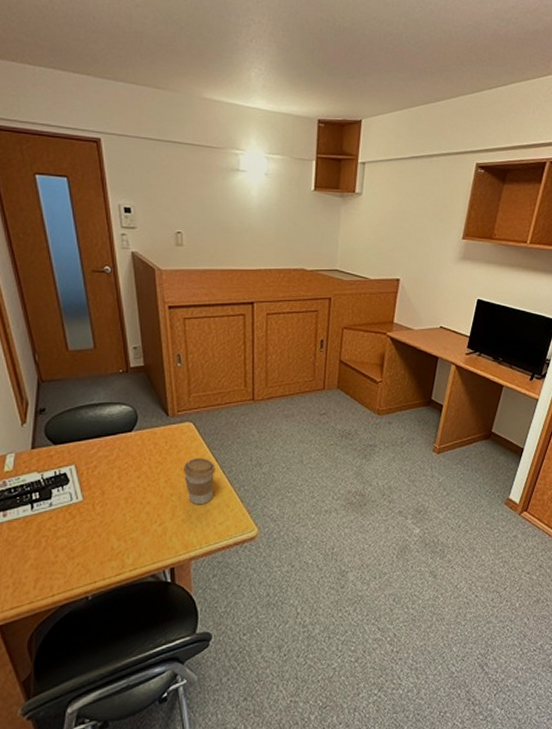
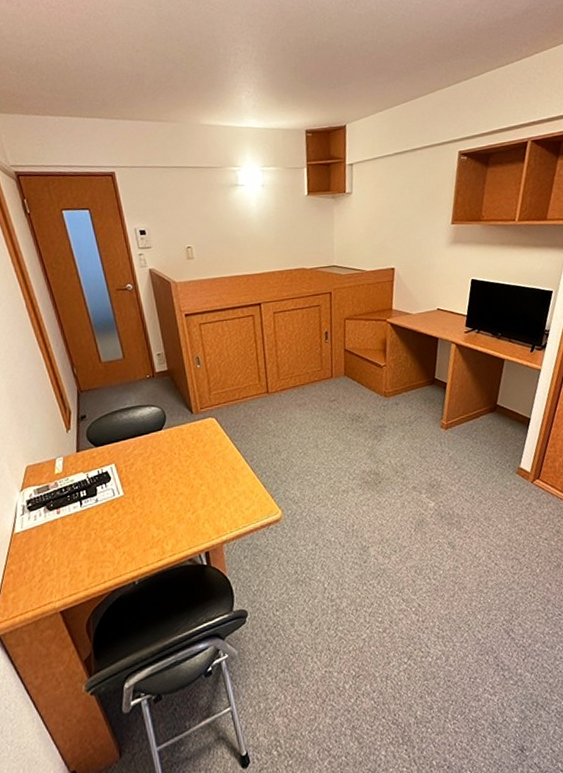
coffee cup: present [184,458,215,505] -> none [210,449,239,493]

